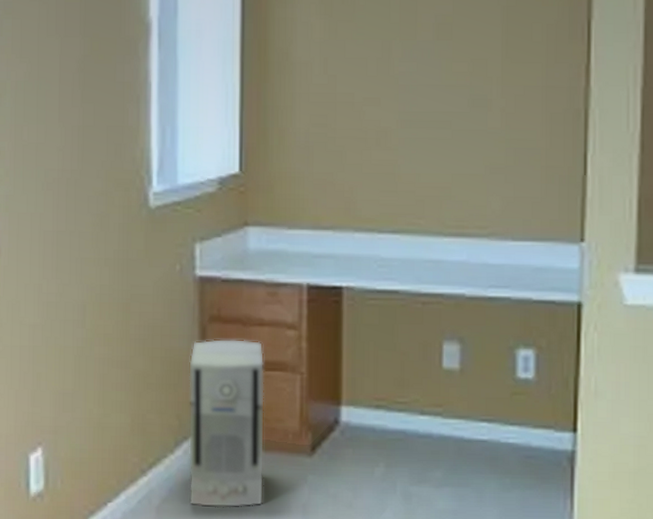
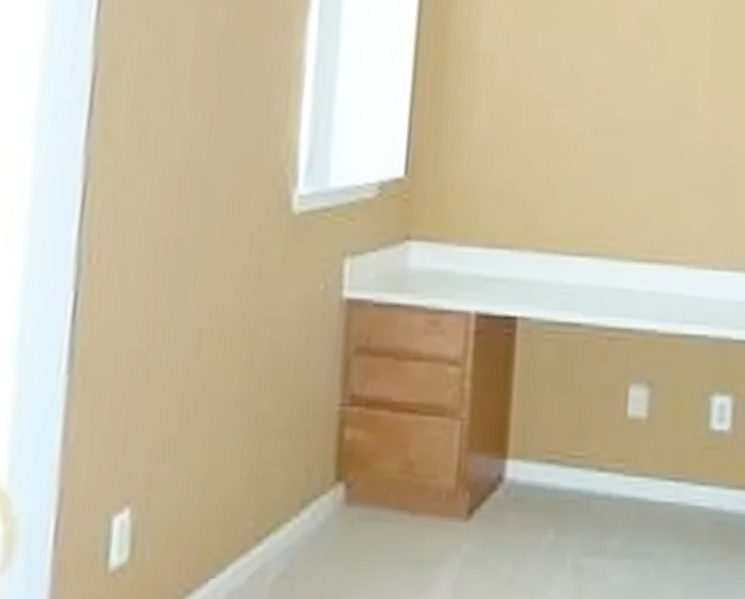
air purifier: present [188,338,265,508] -> none [312,374,419,586]

